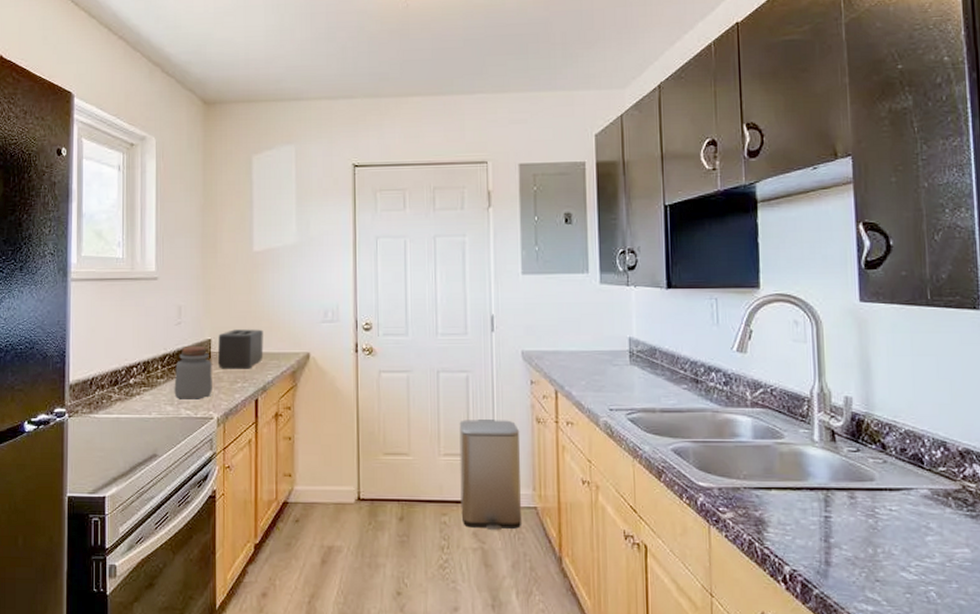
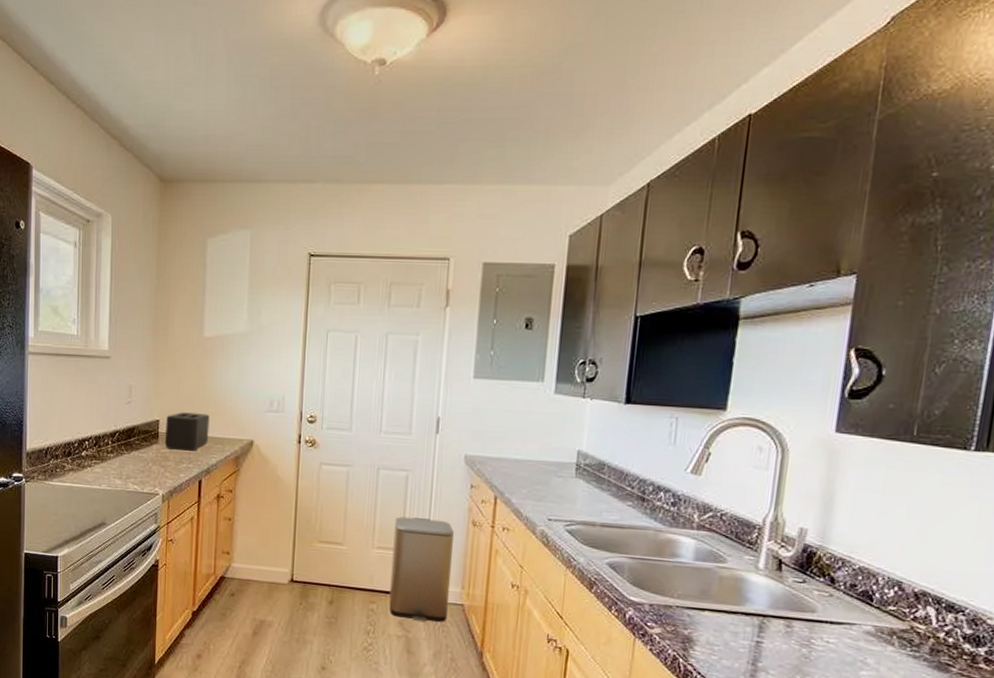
jar: present [174,345,212,399] -> none [123,424,159,476]

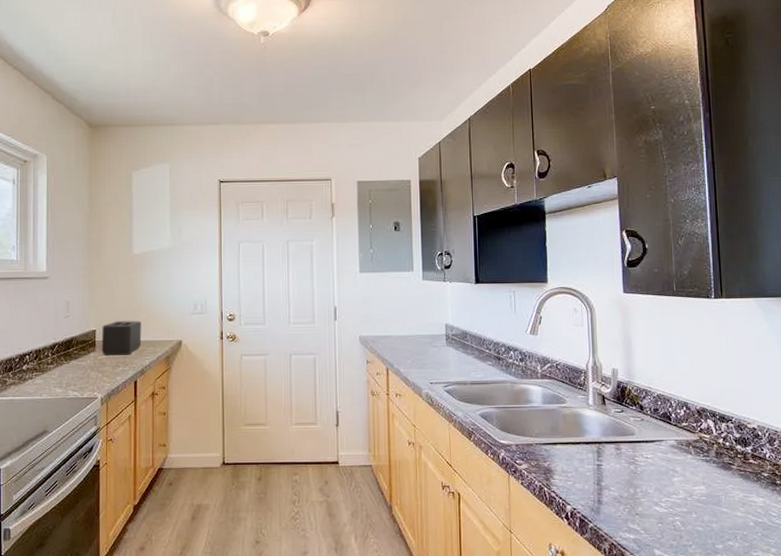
pedal bin: present [389,516,455,623] -> none [308,393,359,486]

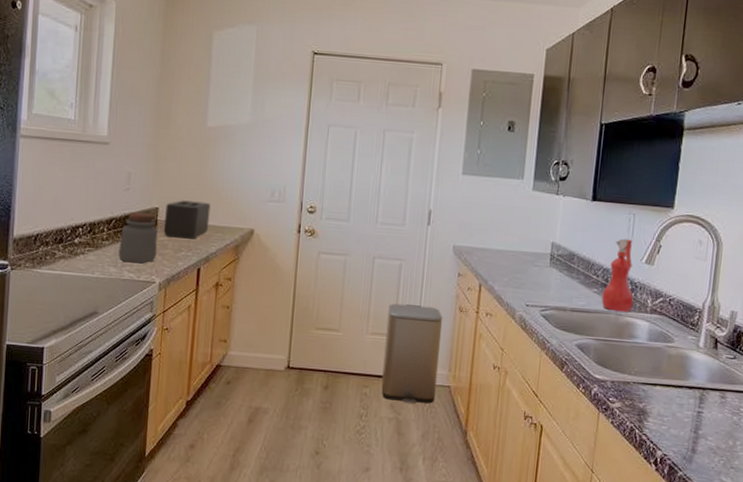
jar: none [63,335,97,382] -> present [118,212,158,264]
pedal bin: none [308,393,359,486] -> present [381,303,443,405]
spray bottle: none [496,314,526,380] -> present [601,238,635,313]

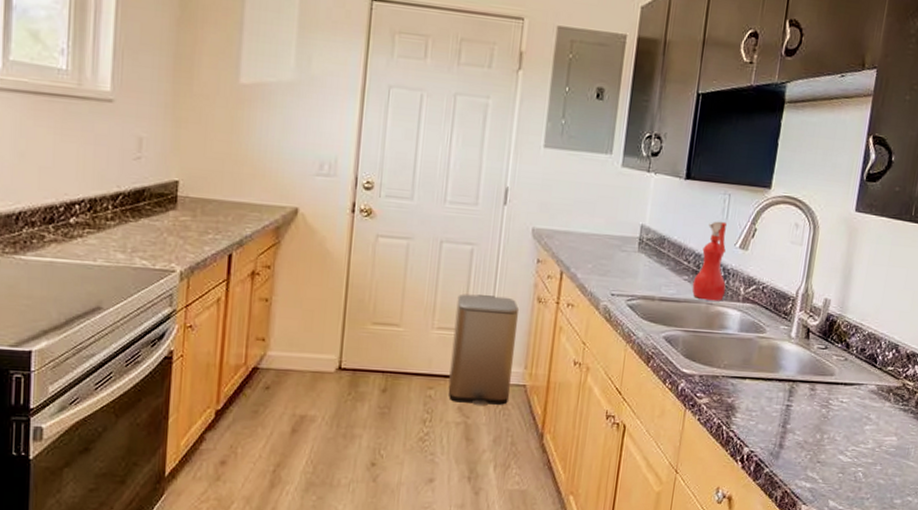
jar: present [118,212,158,264] -> none [127,185,178,249]
toaster: present [163,200,211,239] -> none [185,172,245,220]

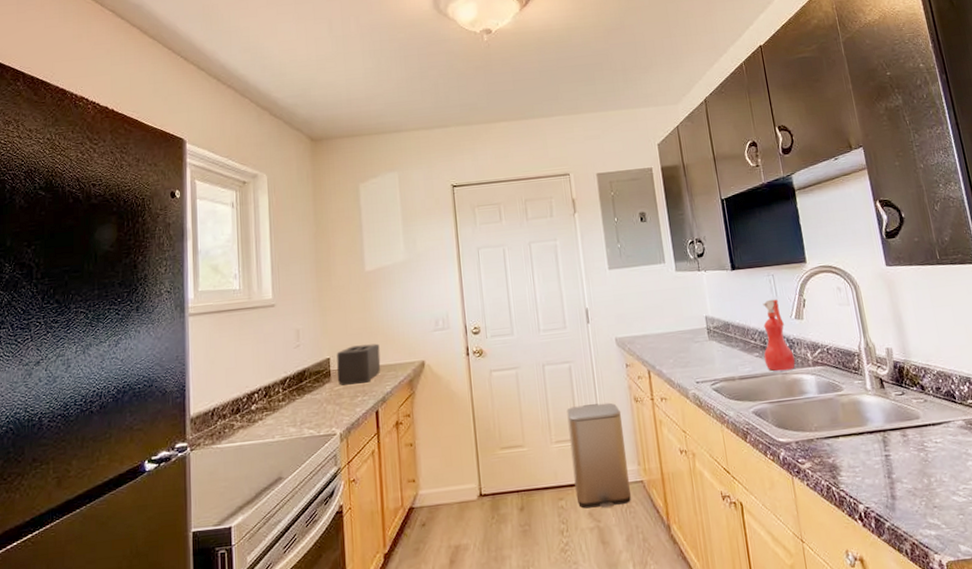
toaster: none [185,172,245,220] -> present [337,343,381,386]

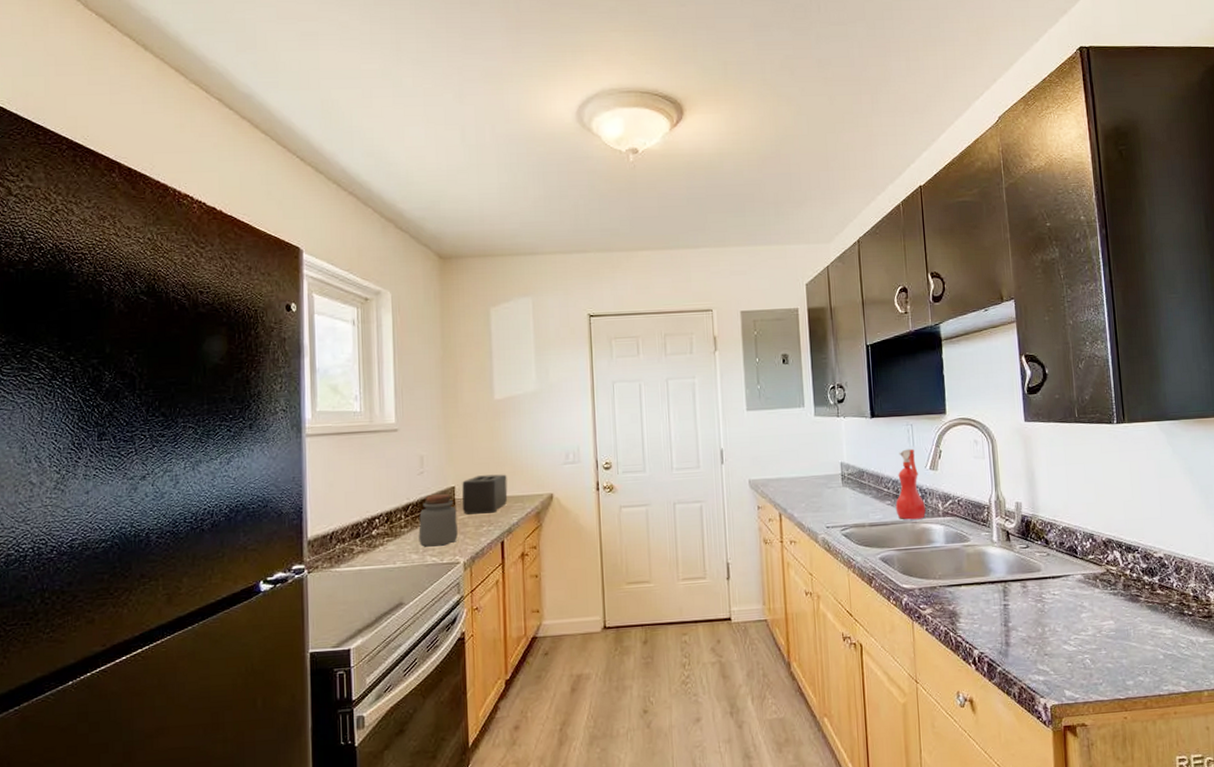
jar: none [296,365,334,420] -> present [418,493,458,547]
pedal bin: present [566,402,631,509] -> none [695,543,754,645]

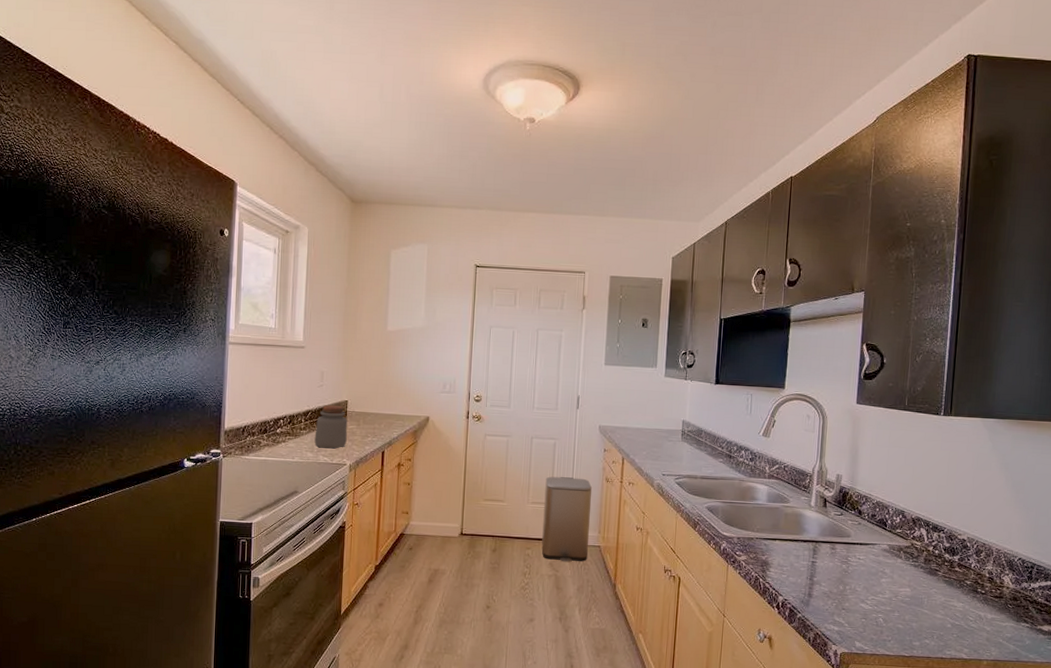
toaster: present [462,474,508,515] -> none [352,394,392,427]
pedal bin: none [695,543,754,645] -> present [541,476,593,563]
spray bottle: present [895,448,927,520] -> none [726,415,755,478]

